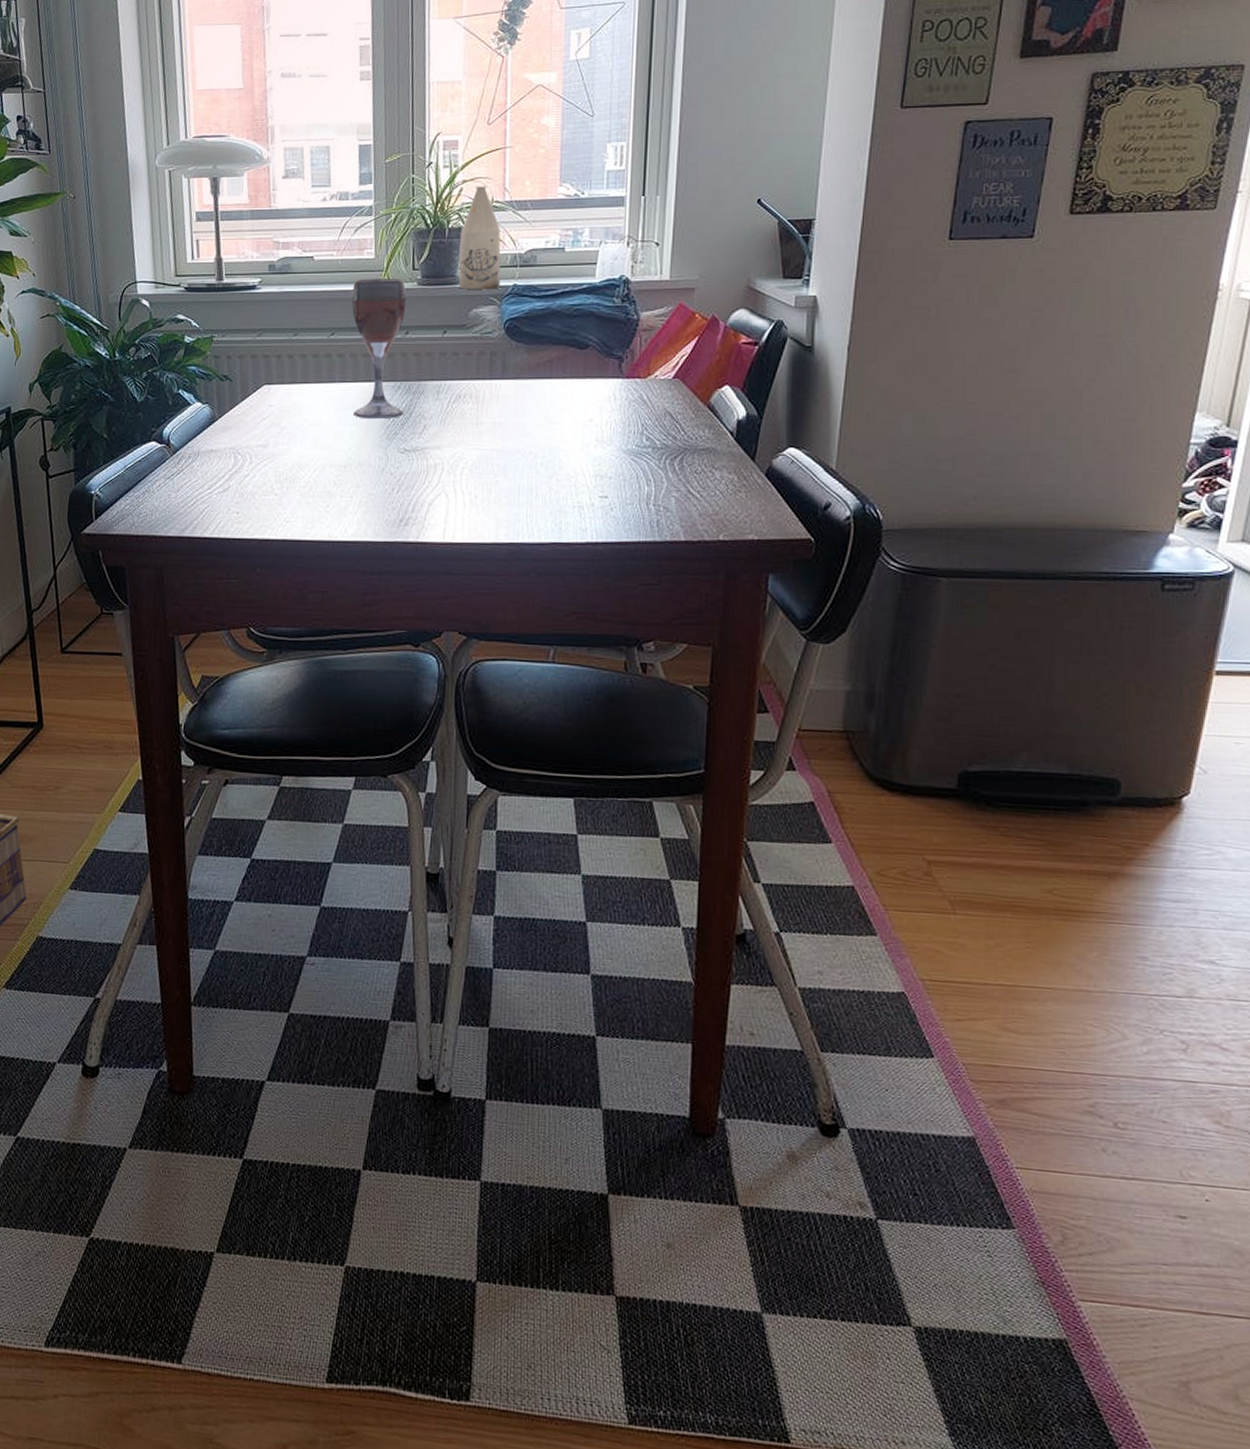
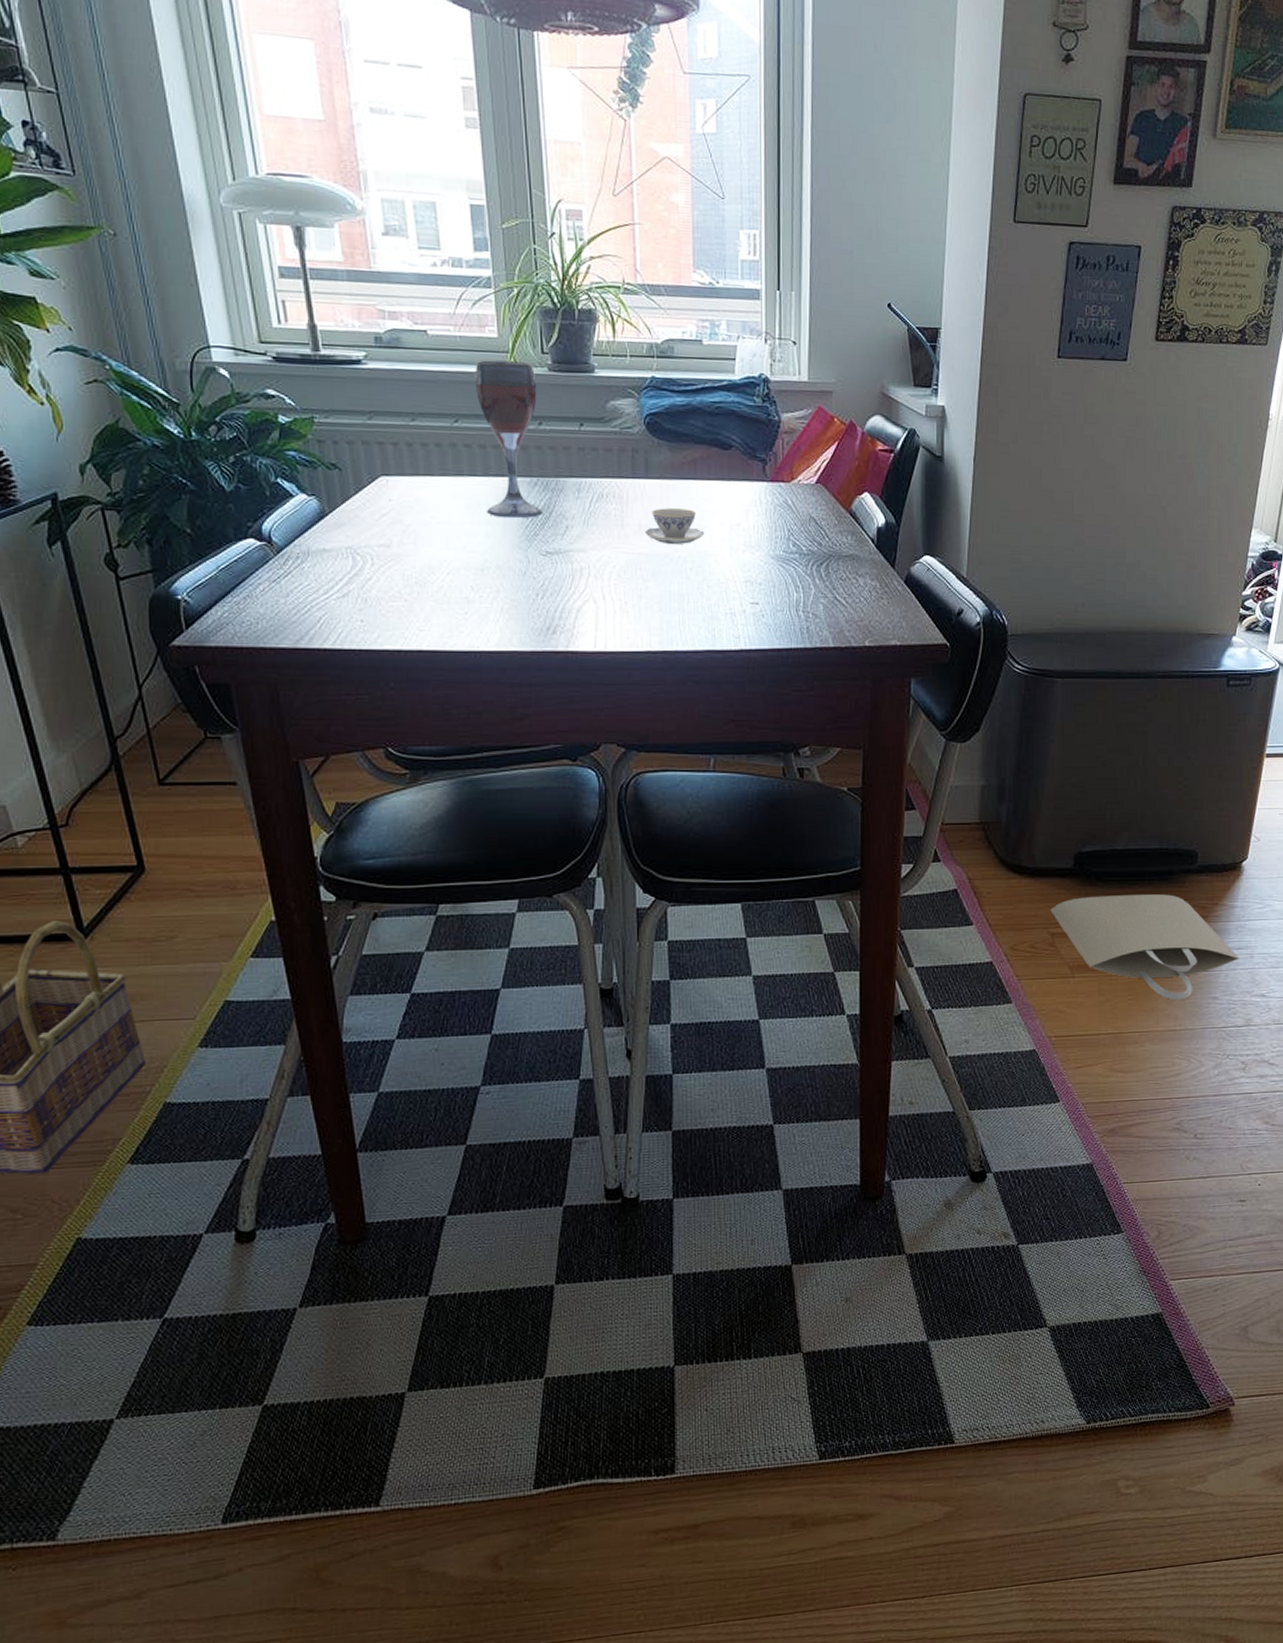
decorative bottle: present [459,186,501,289] -> none [590,265,637,380]
teacup: none [498,406,557,440] -> present [644,508,705,544]
tote bag: none [927,822,1178,956] -> present [1050,894,1240,1001]

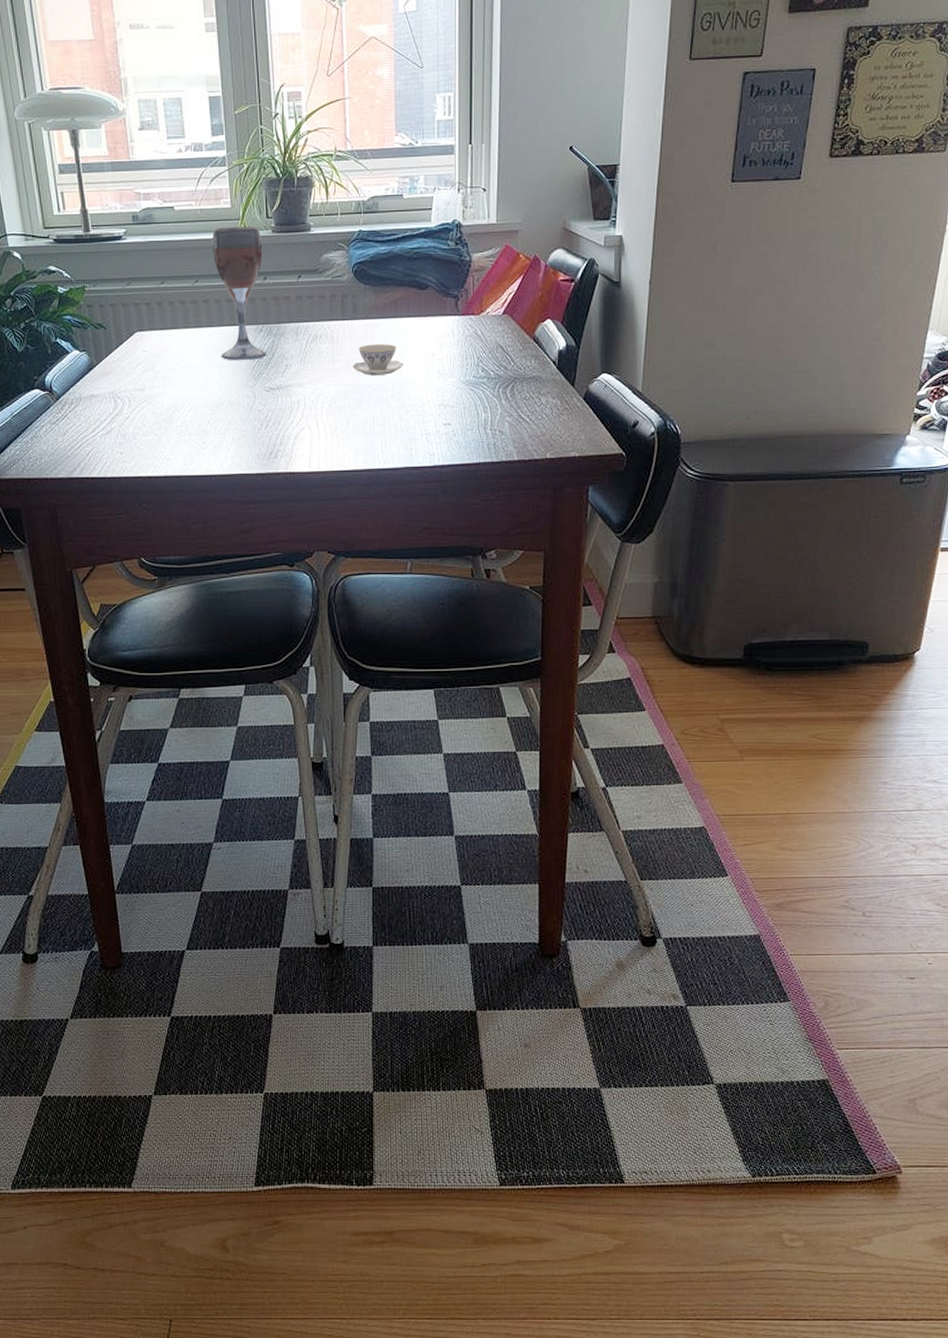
tote bag: present [1050,894,1240,1001] -> none [720,683,911,785]

